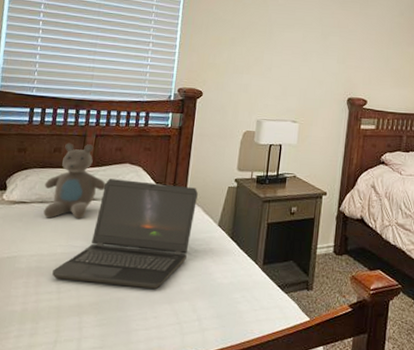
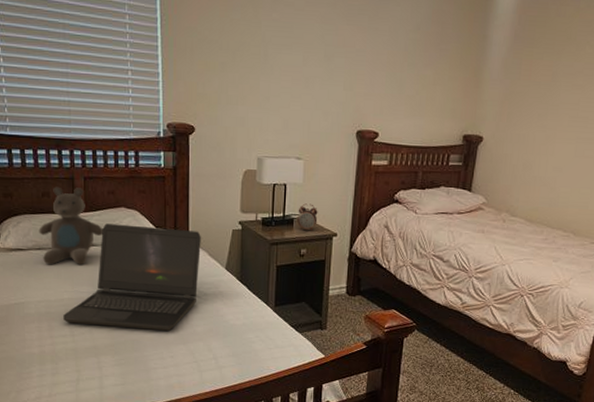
alarm clock: none [290,163,310,190] -> present [297,203,318,231]

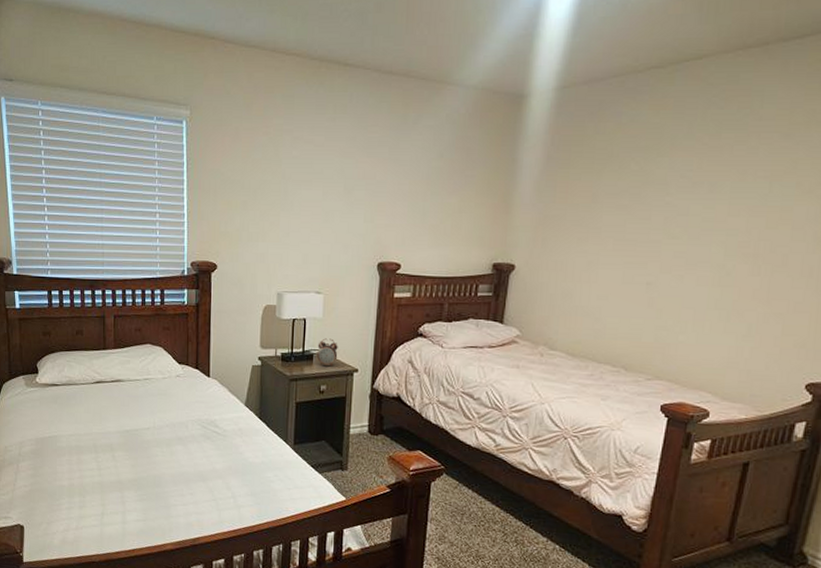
stuffed animal: present [38,186,103,265] -> none [72,325,130,400]
laptop computer: present [63,223,201,332] -> none [91,360,221,468]

